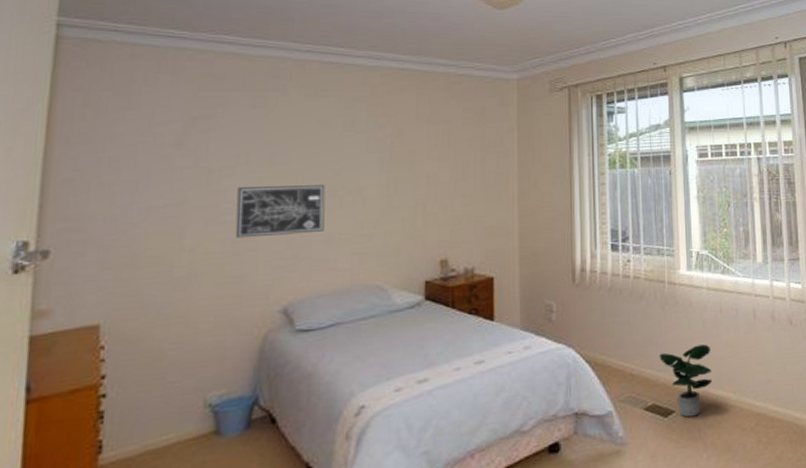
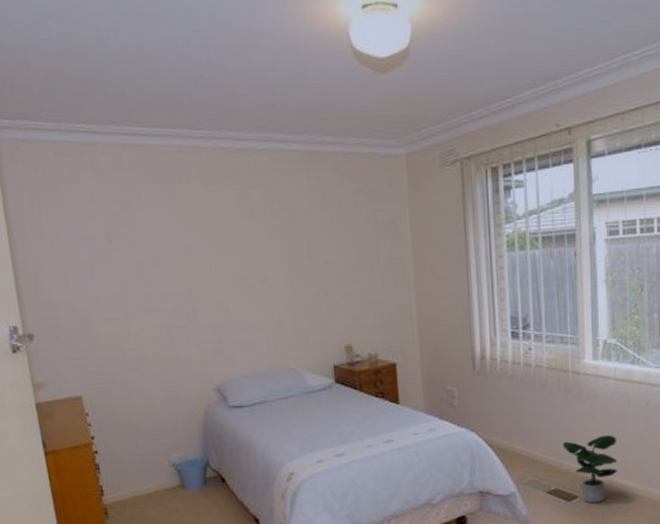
wall art: present [235,185,326,239] -> none [163,274,240,325]

